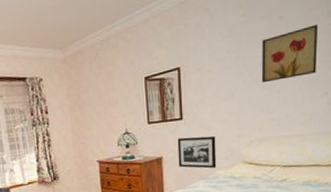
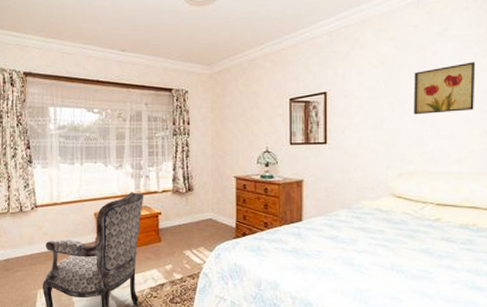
picture frame: present [177,136,217,169] -> none [320,162,362,199]

